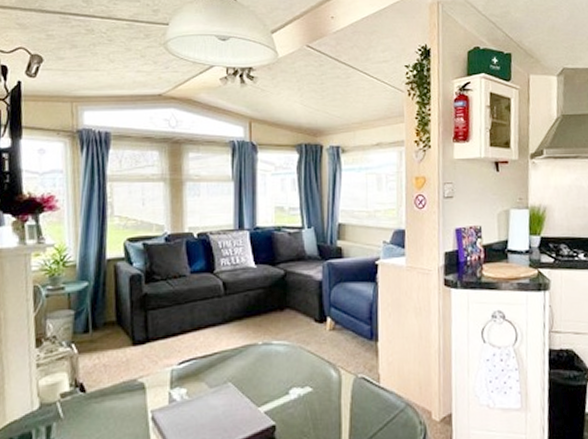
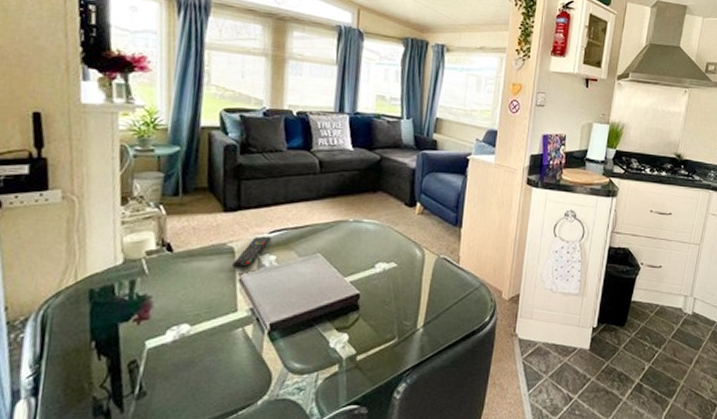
remote control: none [144,367,181,407] -> present [232,236,272,270]

